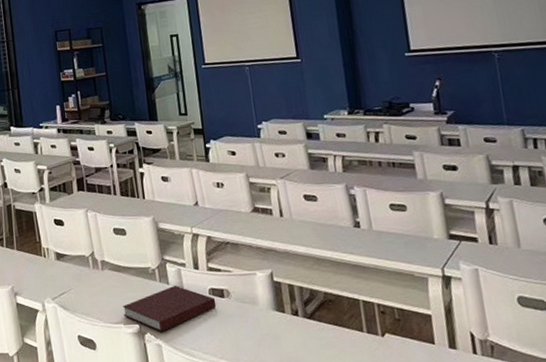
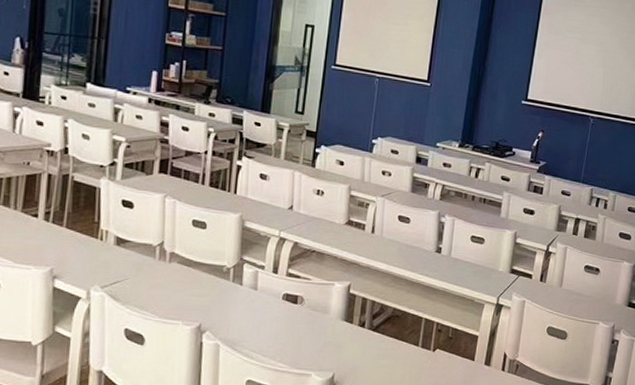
notebook: present [122,286,217,332] -> none [184,287,288,332]

